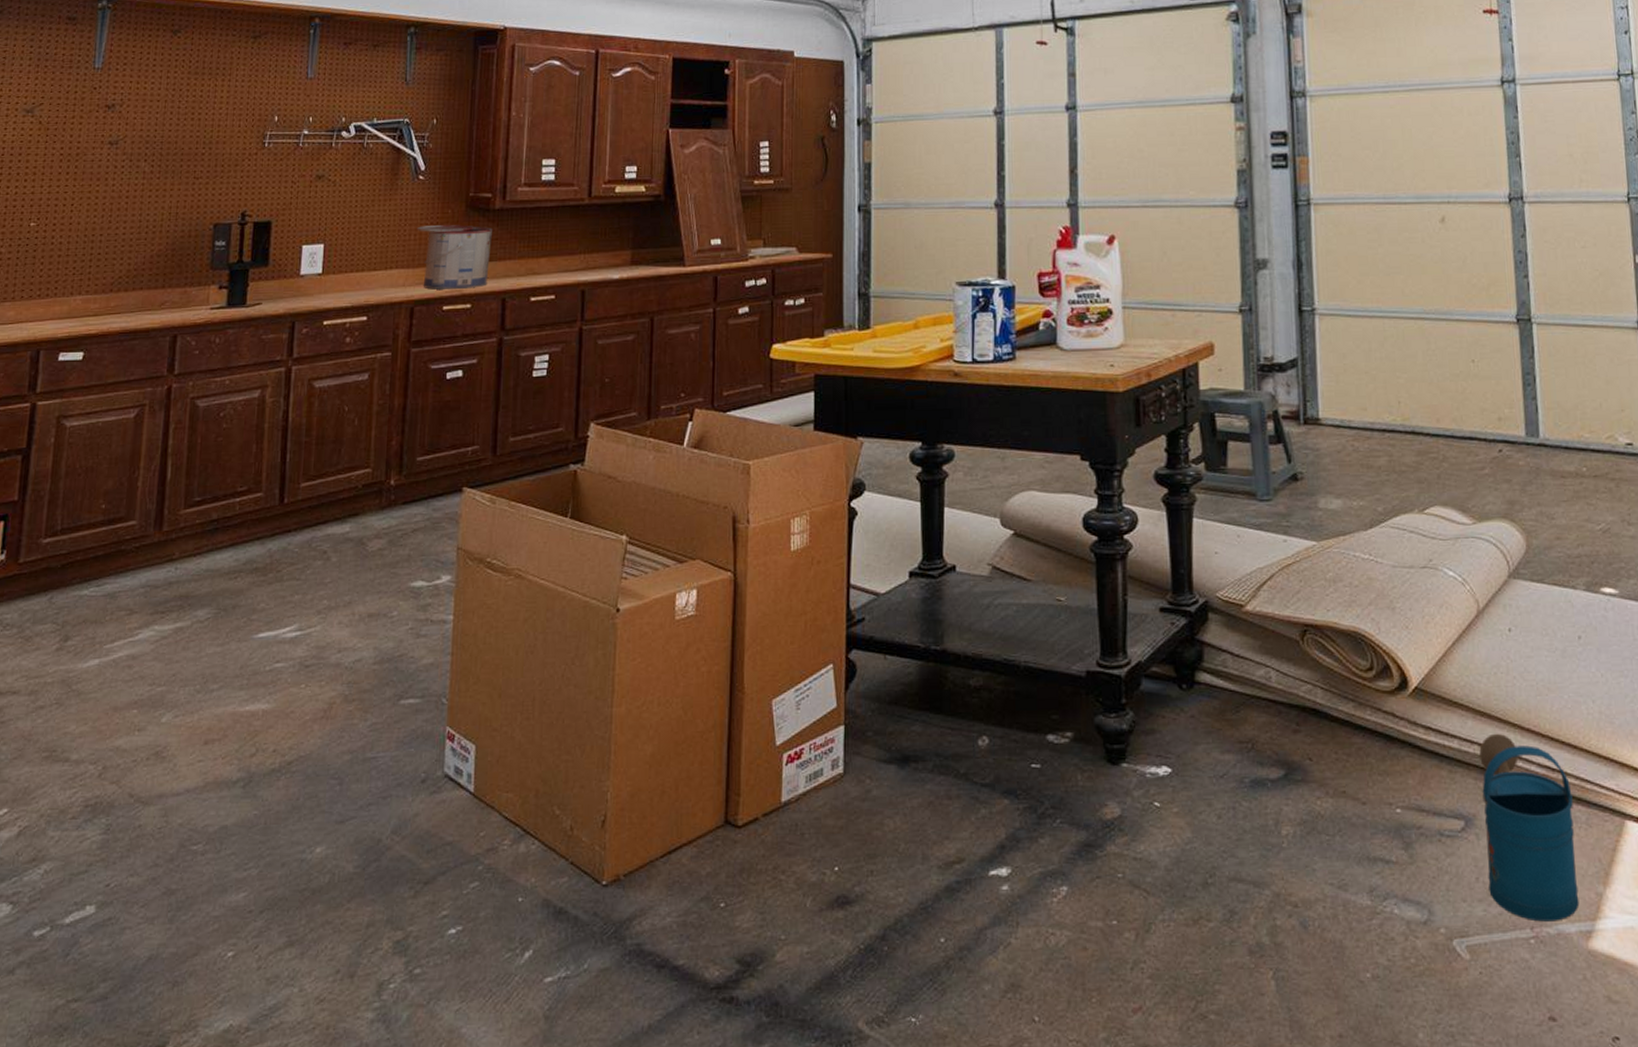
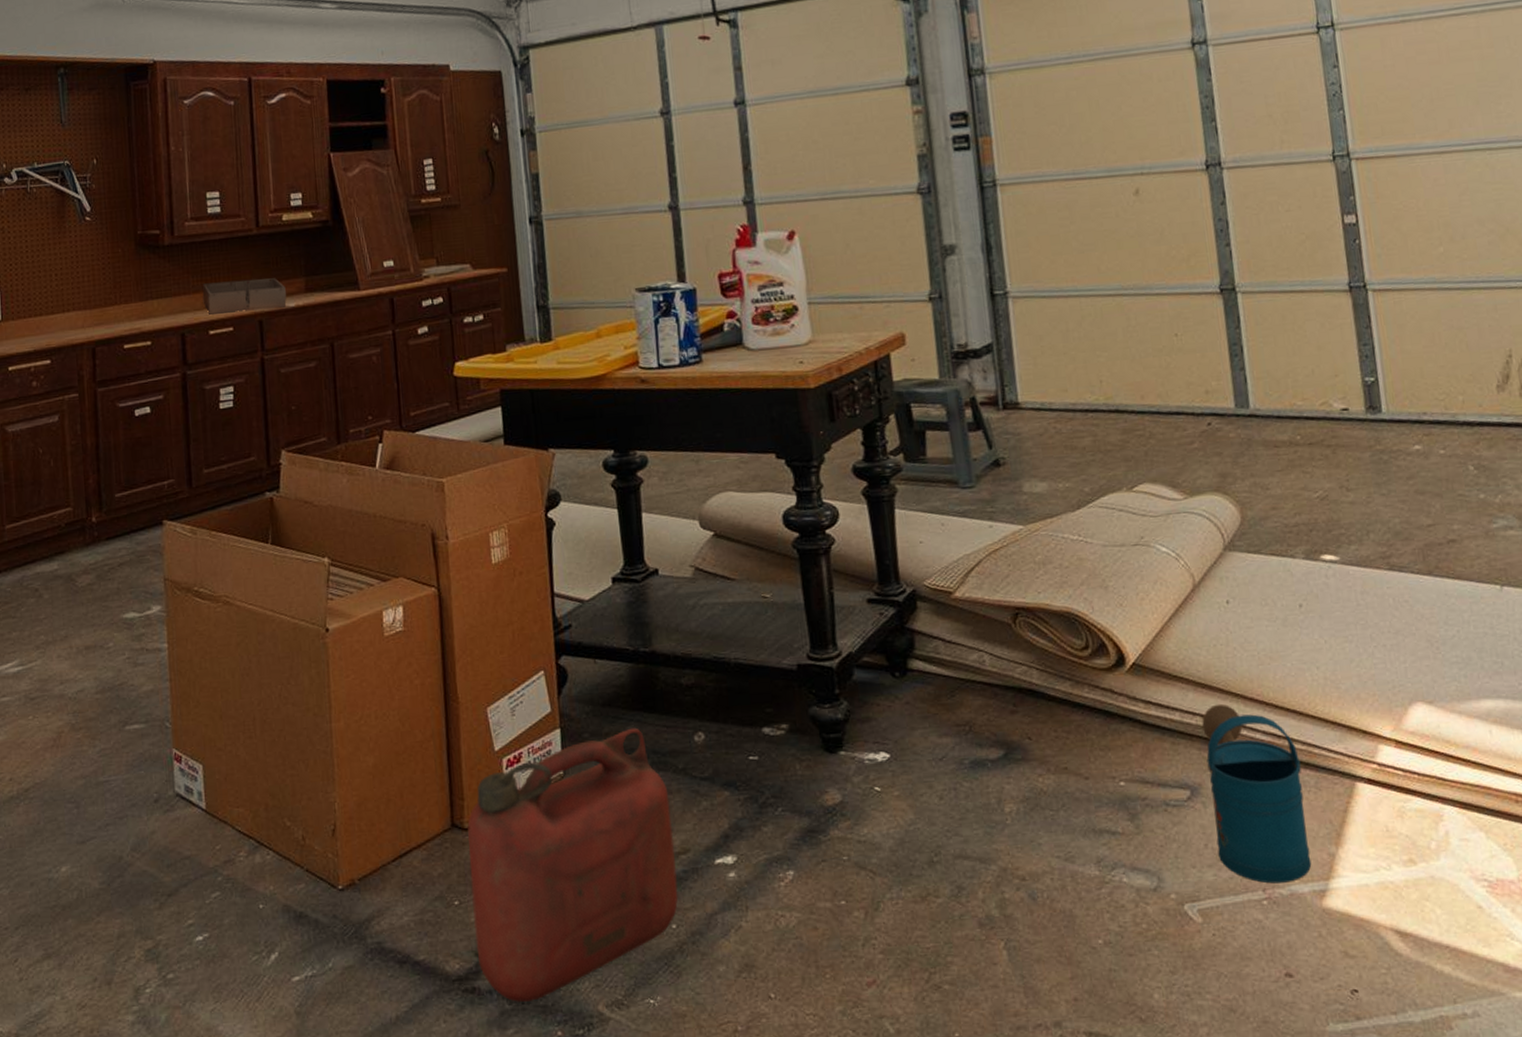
paint can: present [417,225,492,290] -> none [89,263,165,329]
plastic crate: none [527,248,611,281] -> present [202,278,287,315]
fuel can: none [738,728,950,1015] -> present [467,727,678,1002]

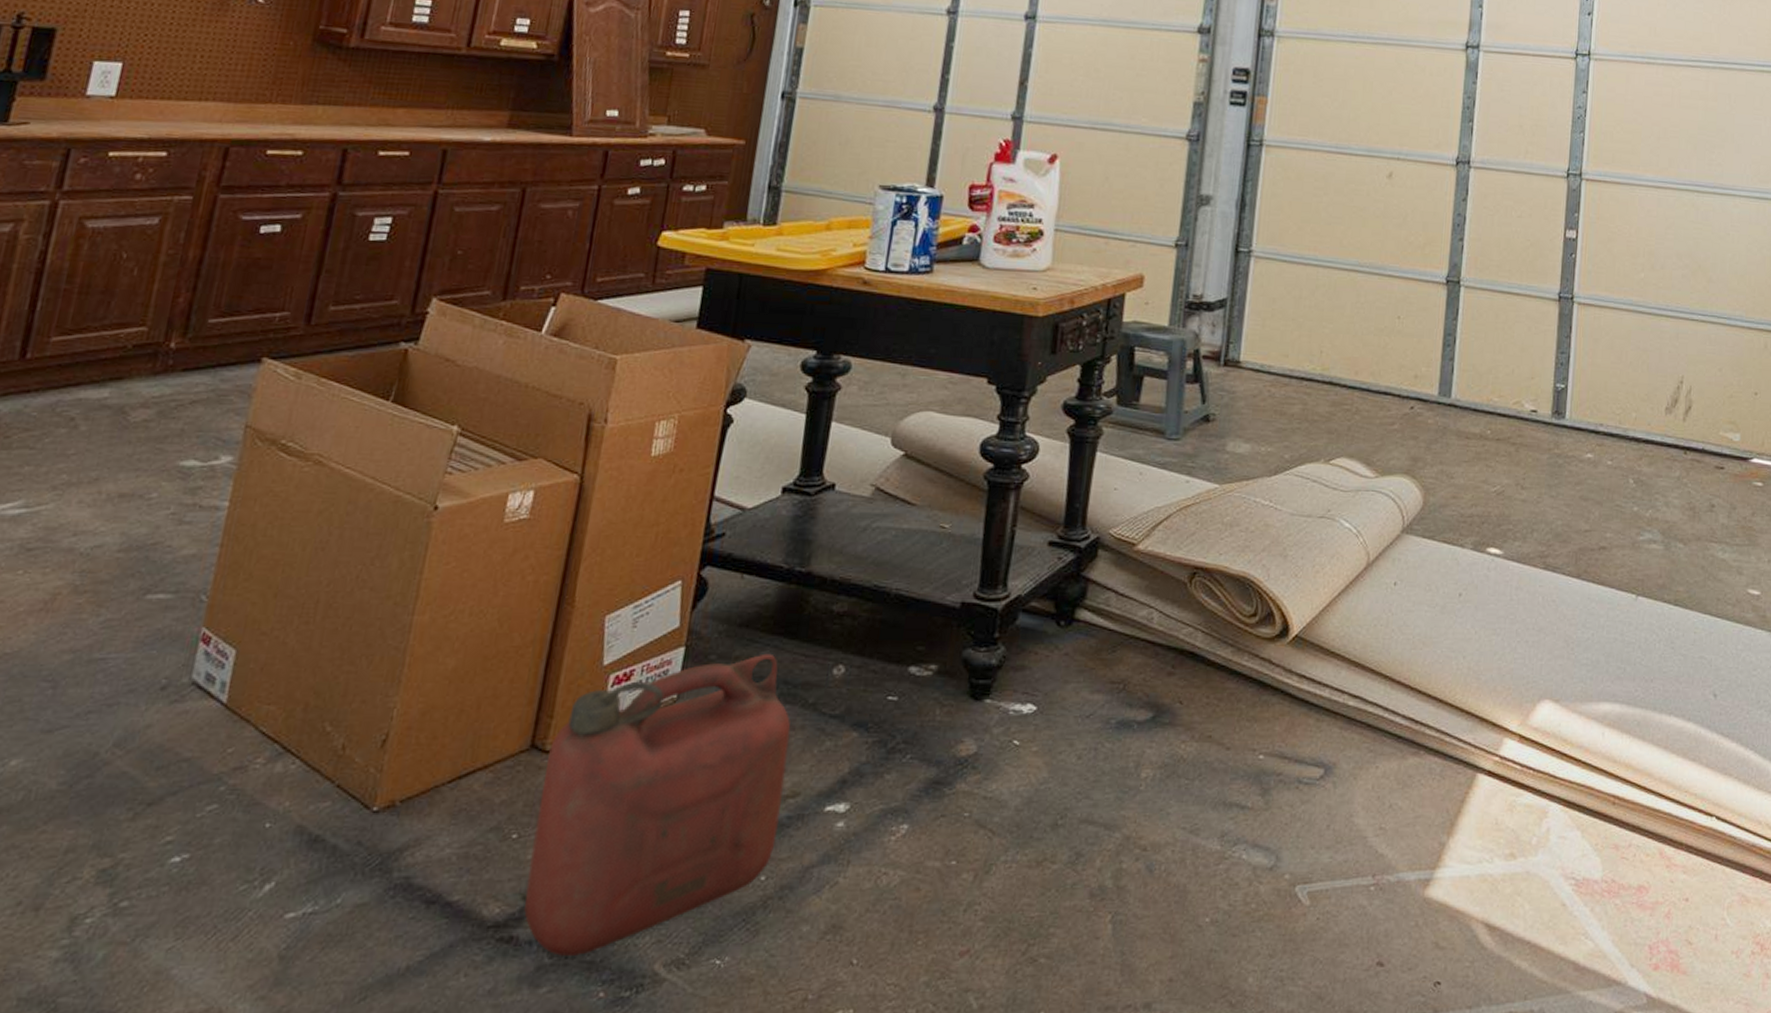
plastic crate: present [202,278,287,315] -> none [379,98,485,140]
watering can: present [1202,703,1312,884] -> none [1338,684,1431,869]

